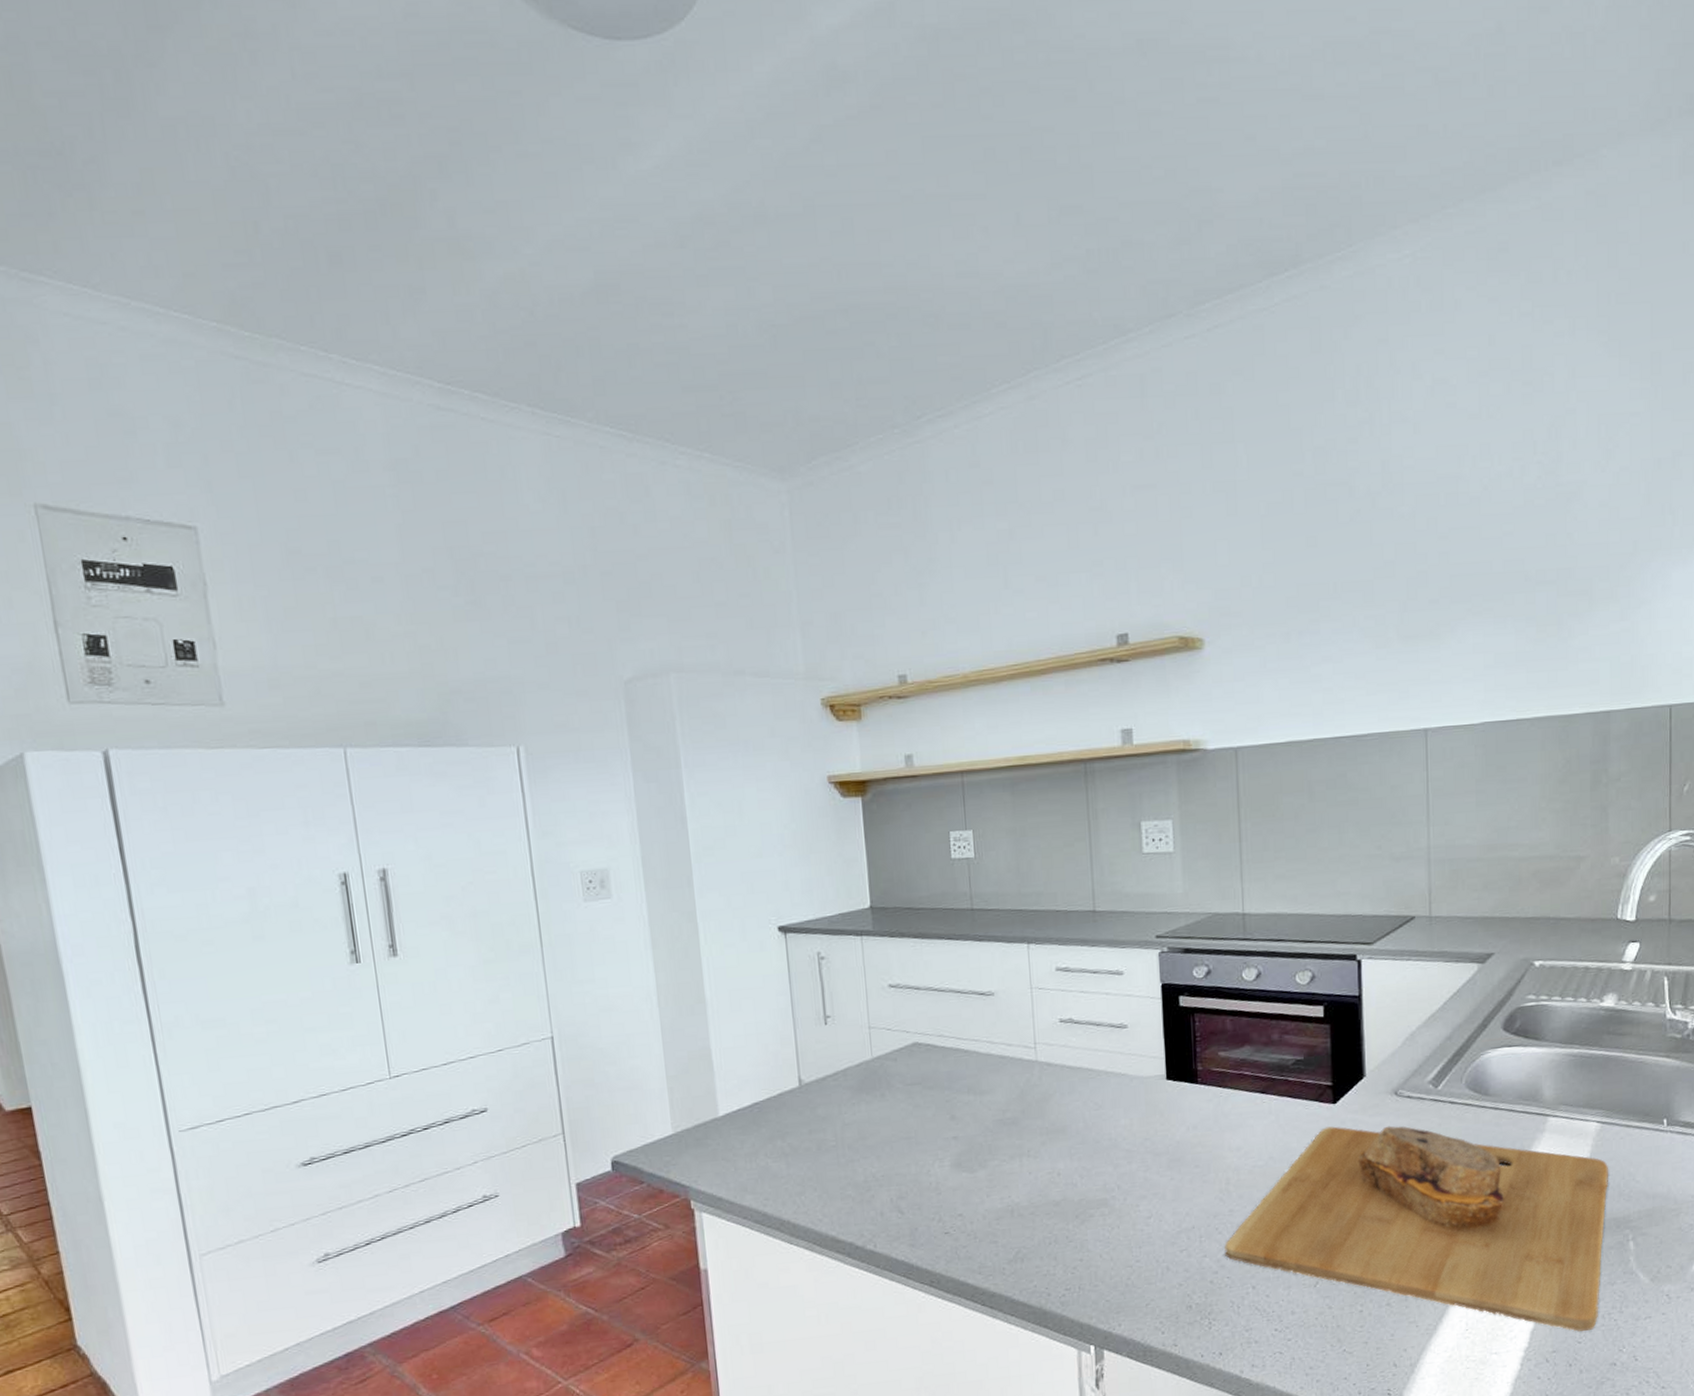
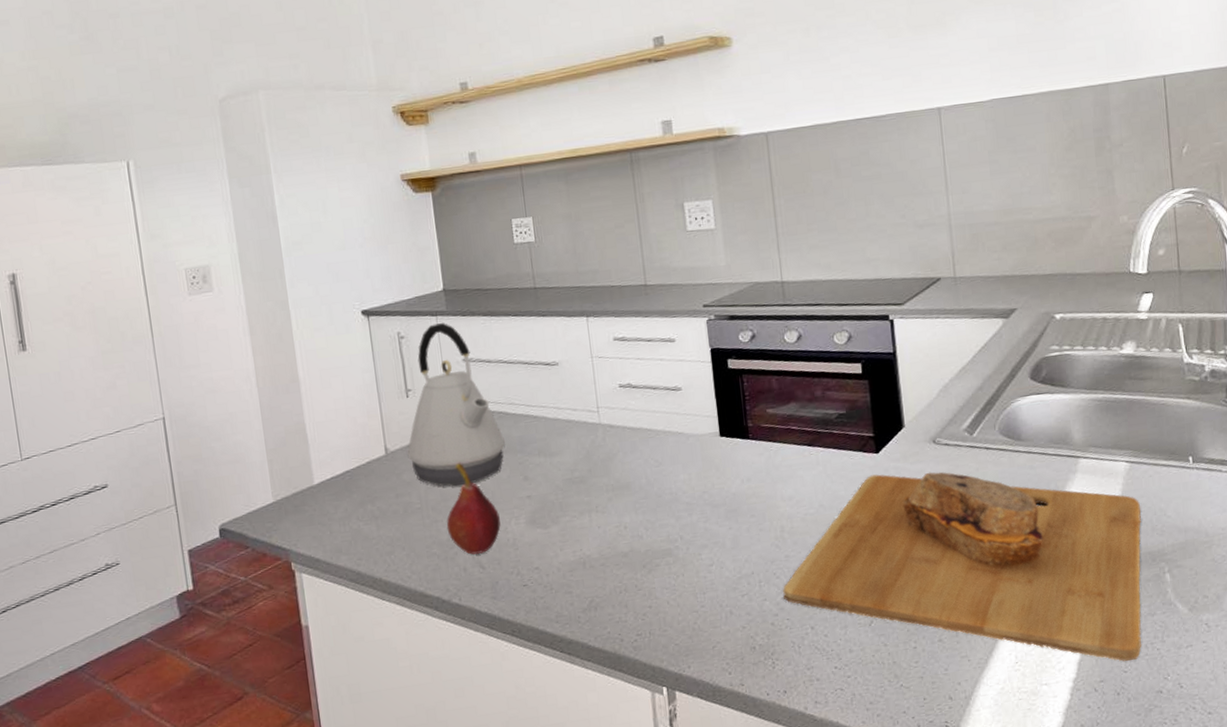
kettle: none [823,944,932,1124] -> present [407,323,505,487]
fruit: none [863,1098,923,1199] -> present [446,463,501,555]

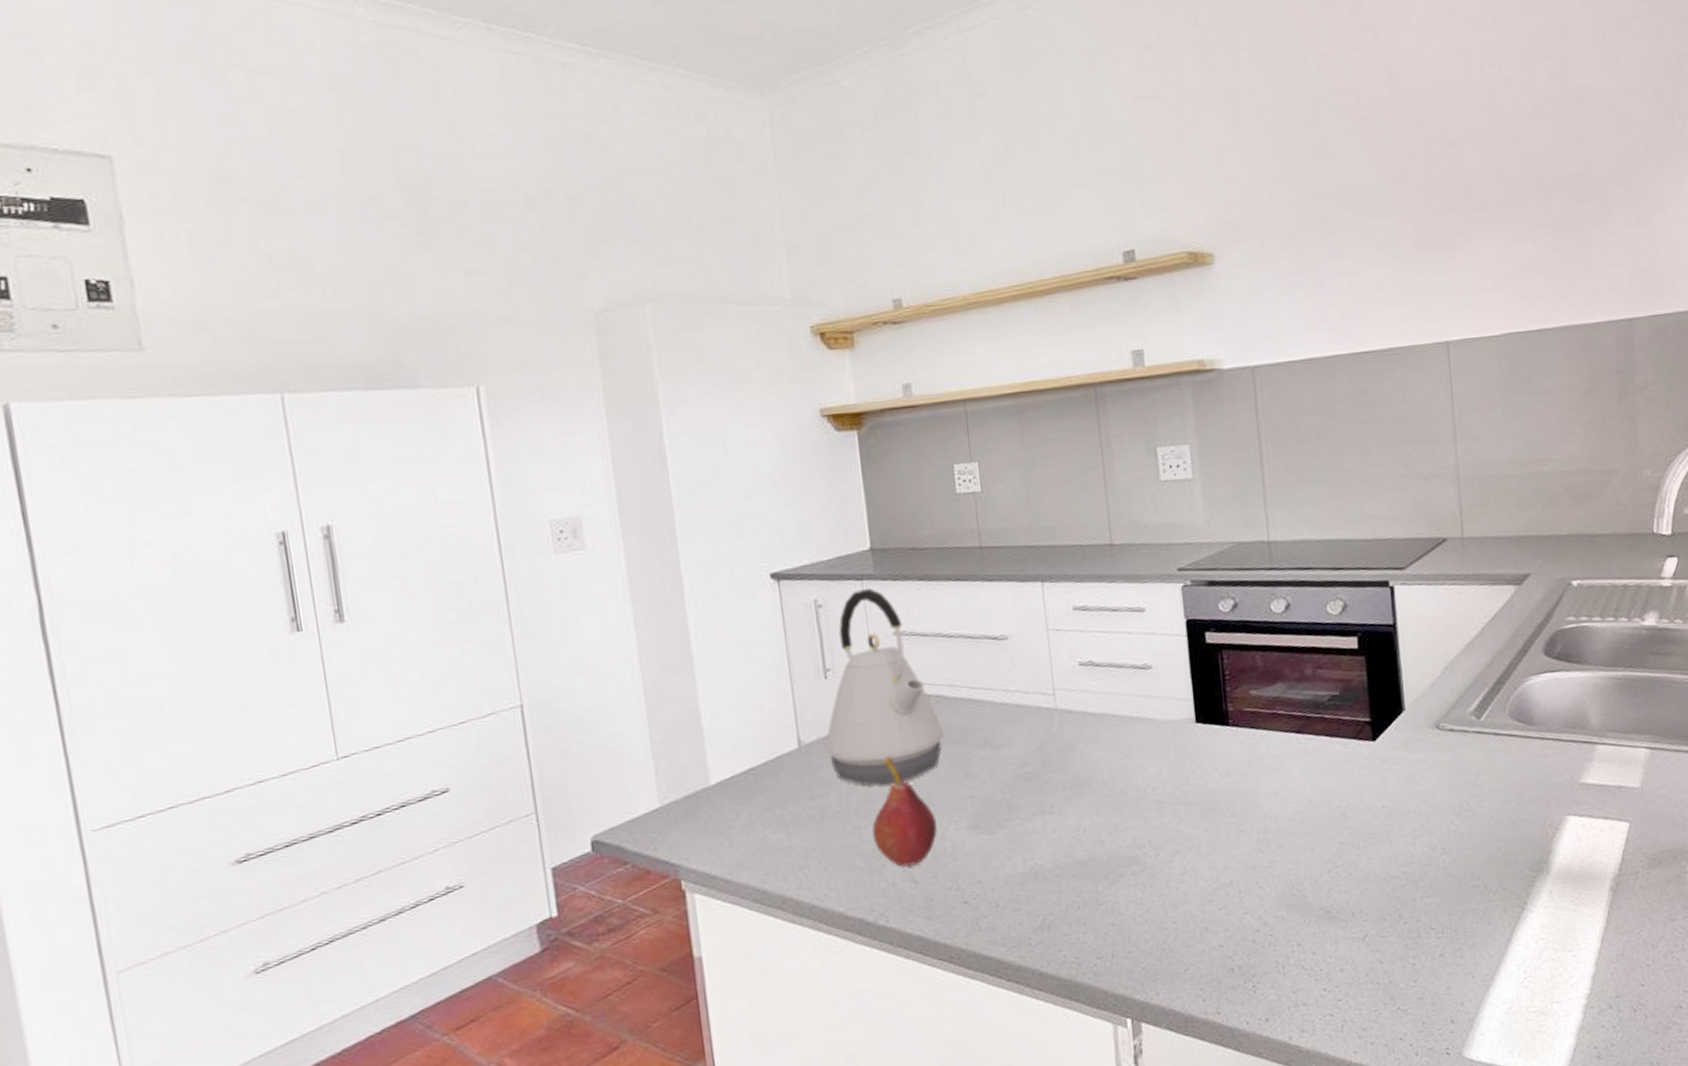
cutting board: present [783,472,1142,662] -> none [1266,761,1662,974]

